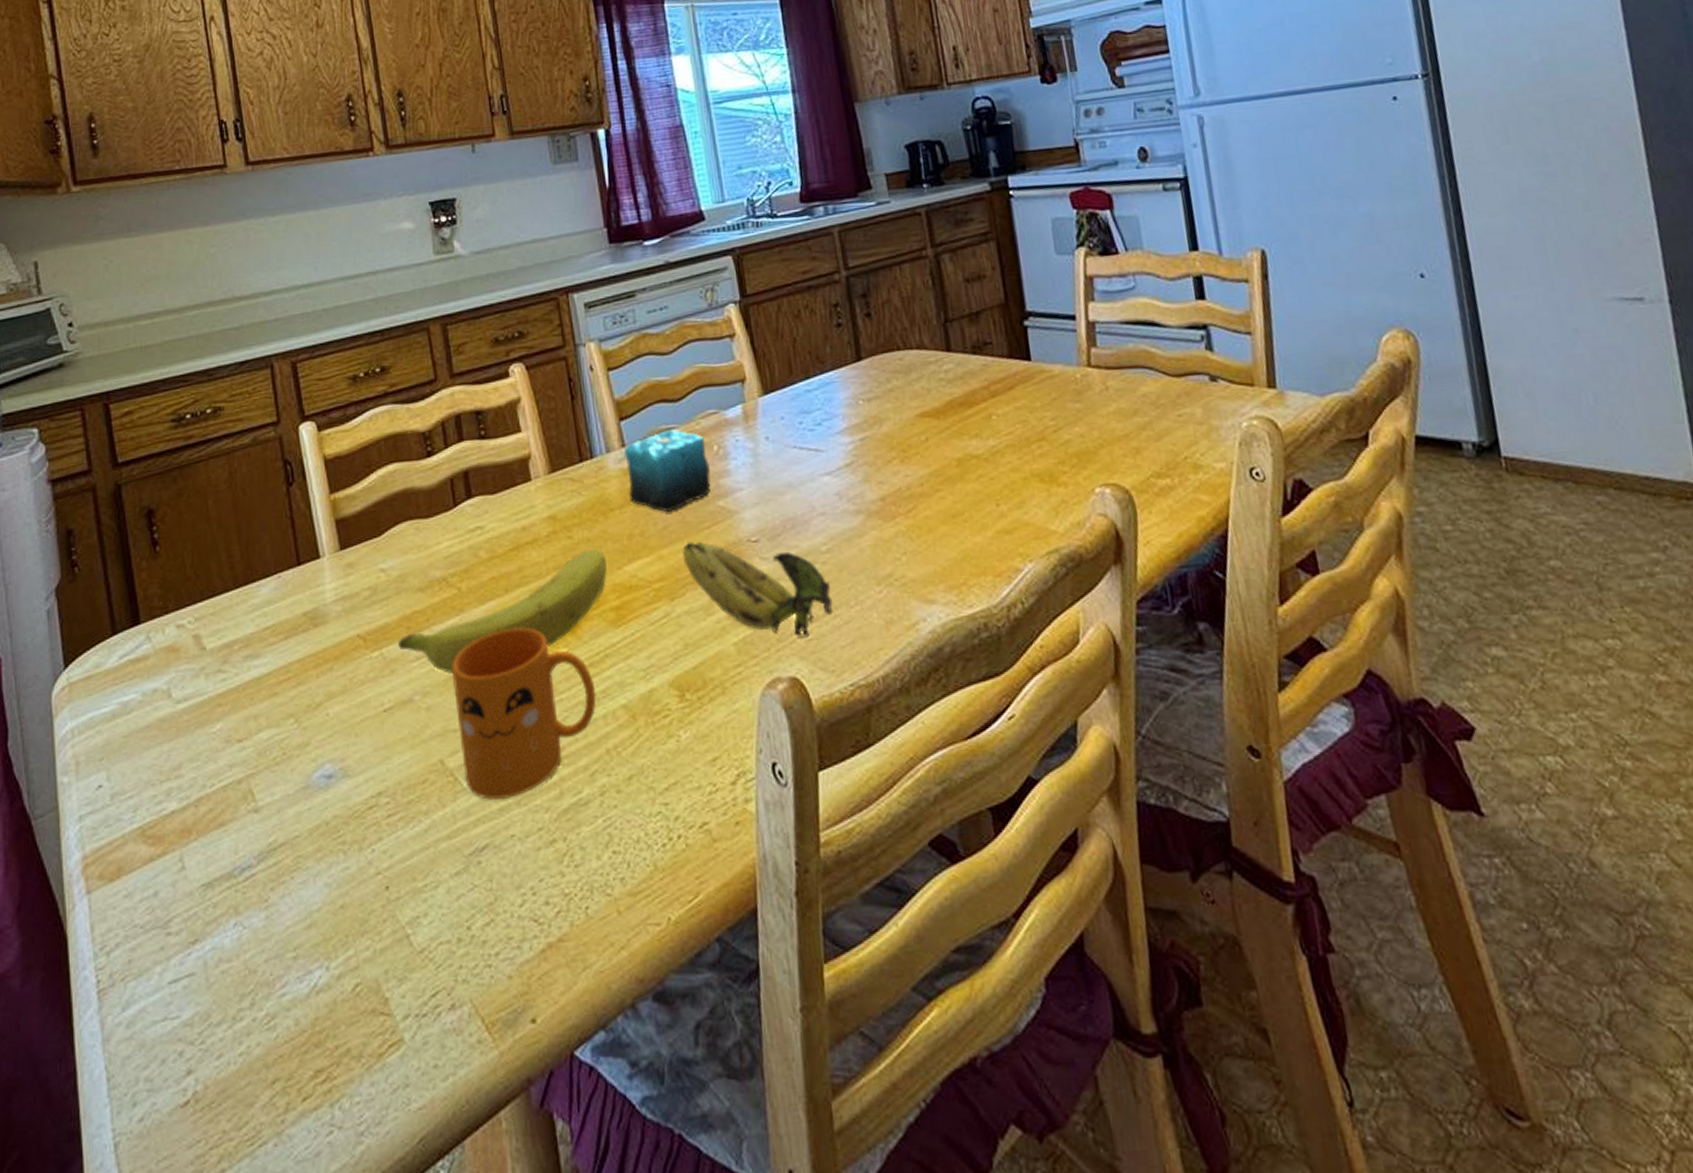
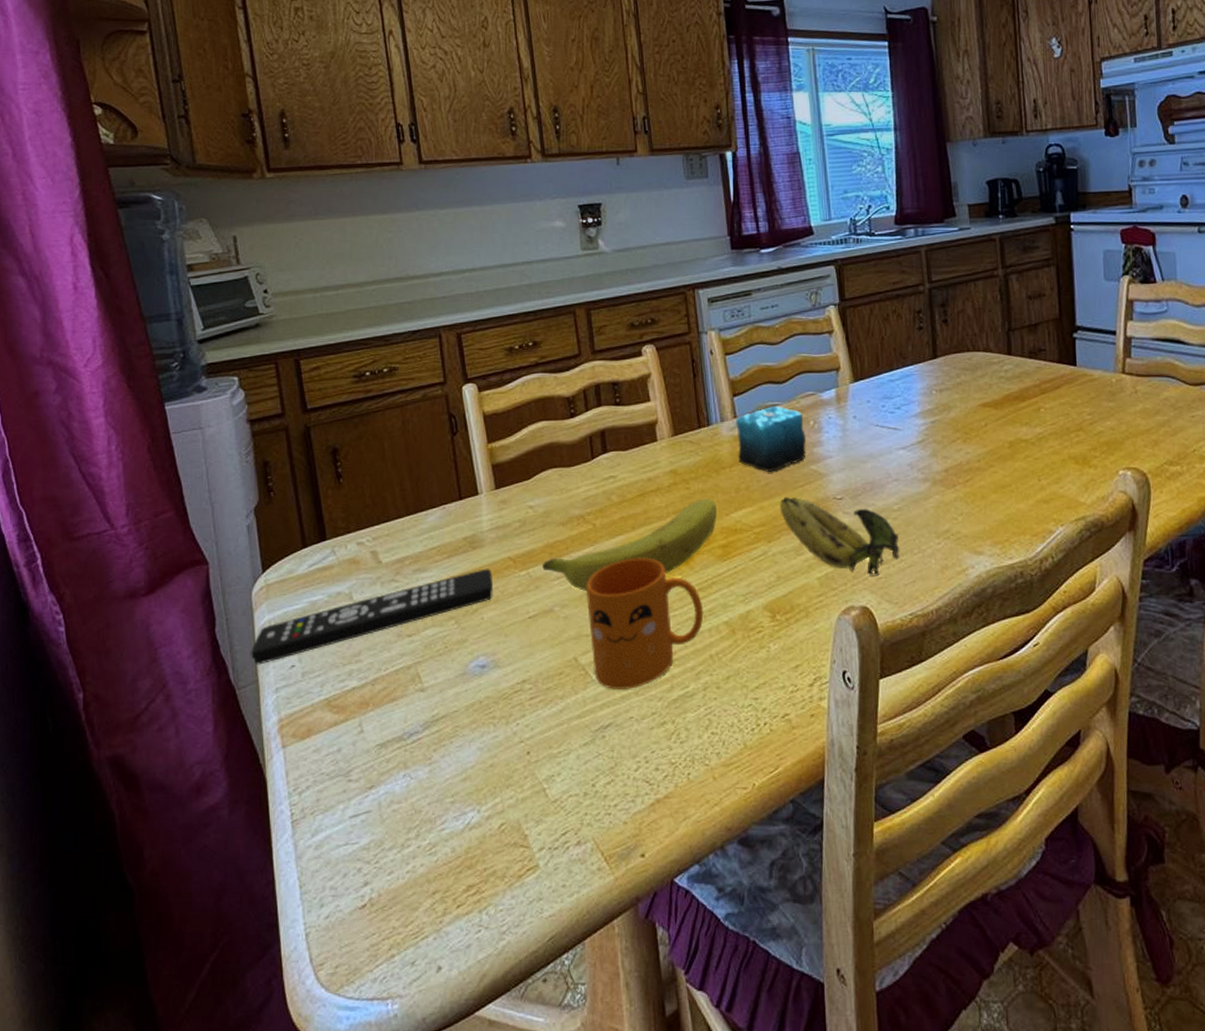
remote control: none [50,650,340,787] -> present [251,568,493,665]

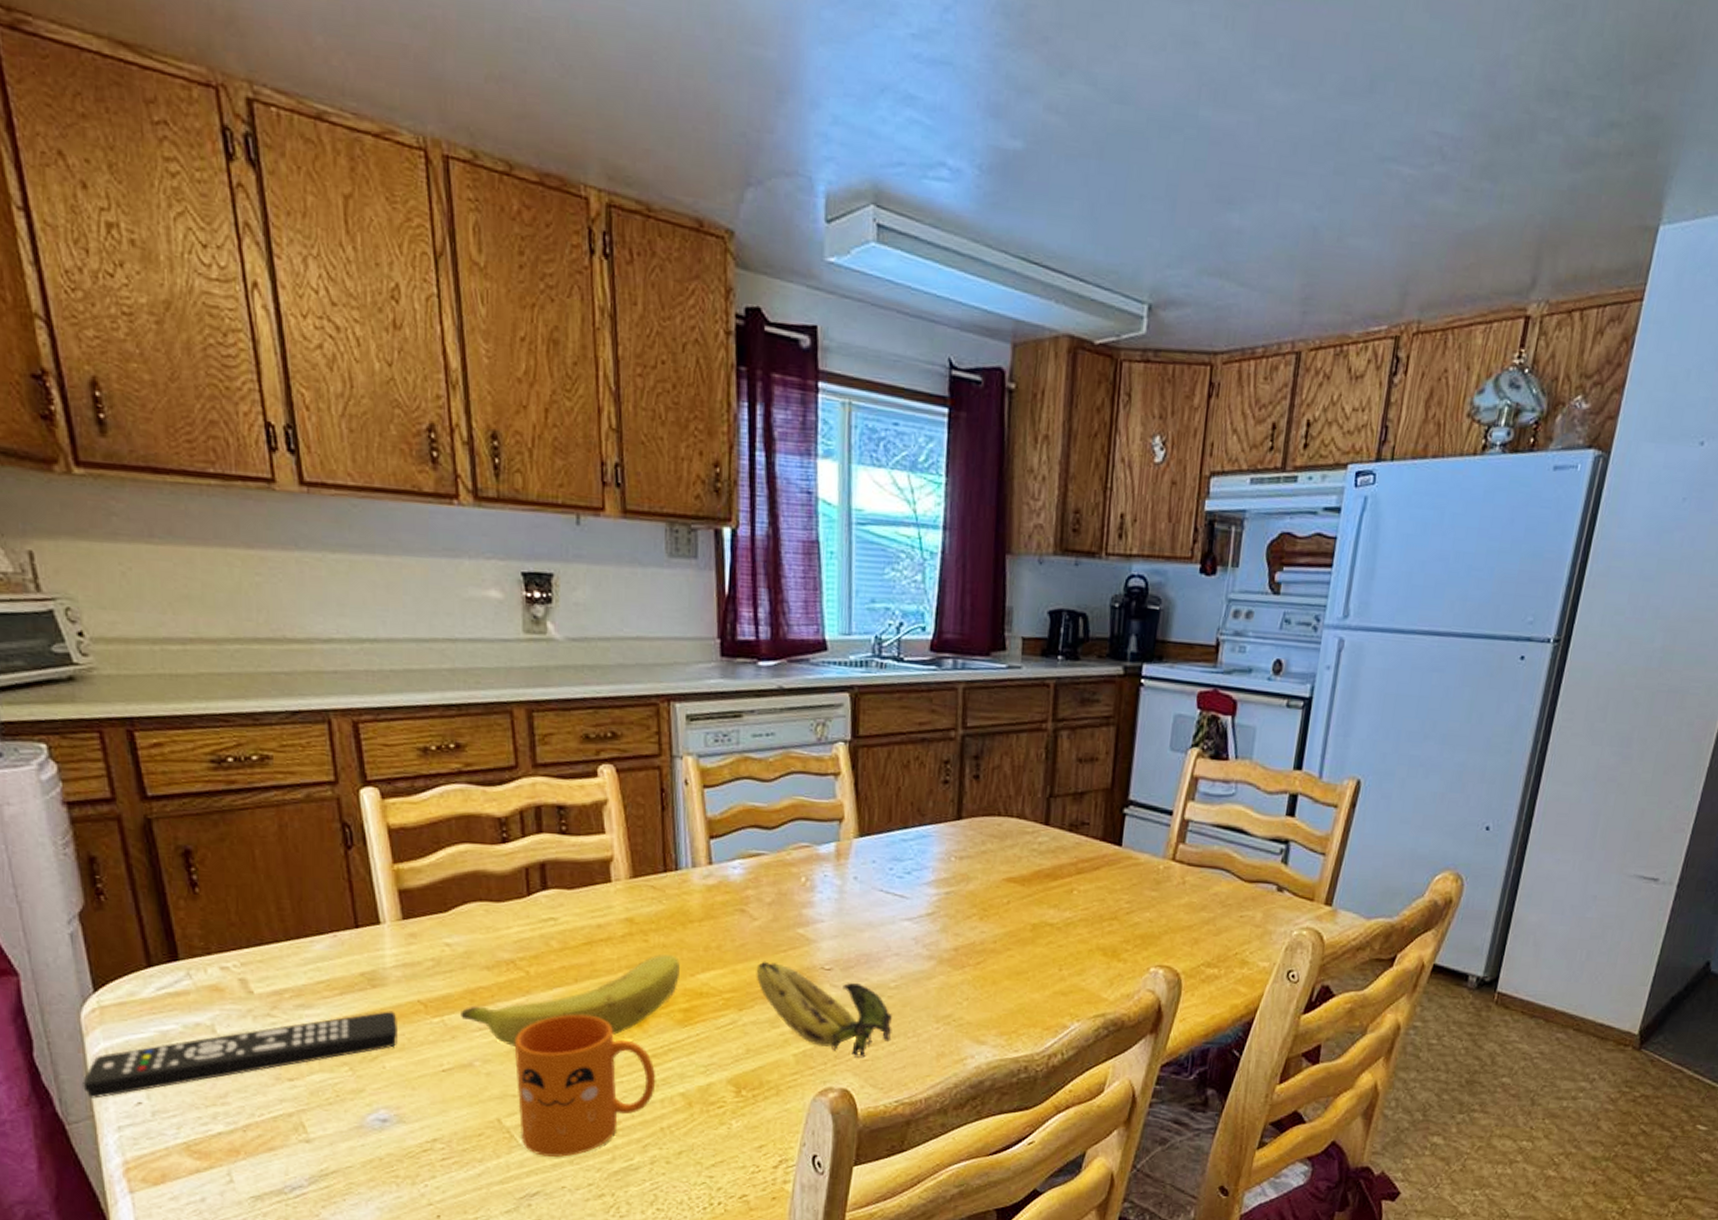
candle: present [736,405,806,472] -> none [710,854,795,931]

